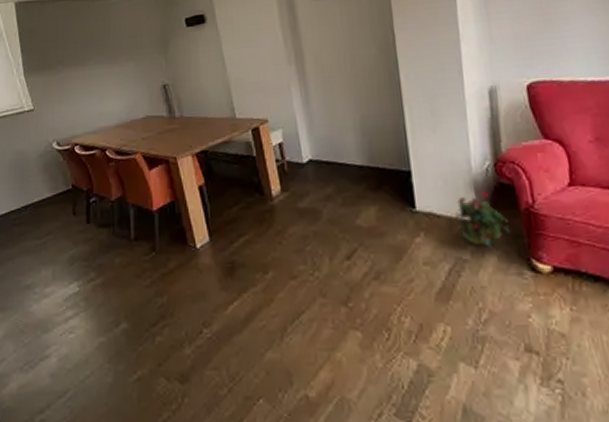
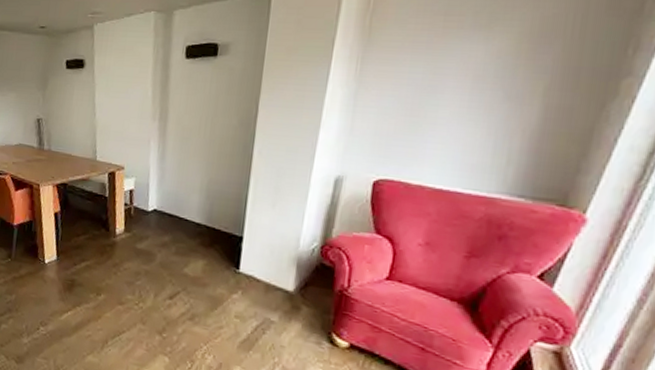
potted plant: present [454,191,511,247] -> none [272,267,322,316]

